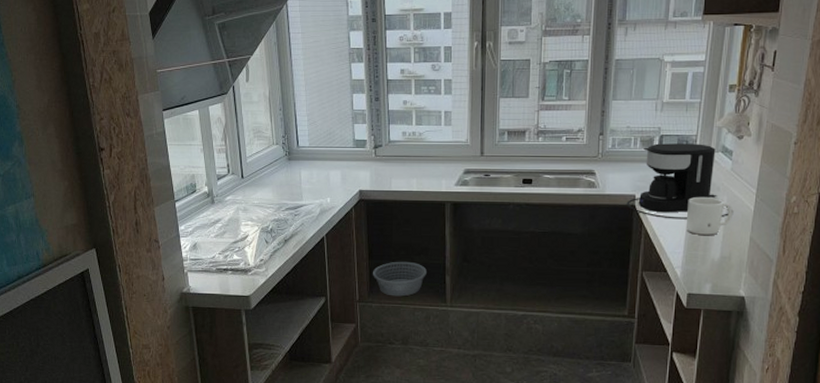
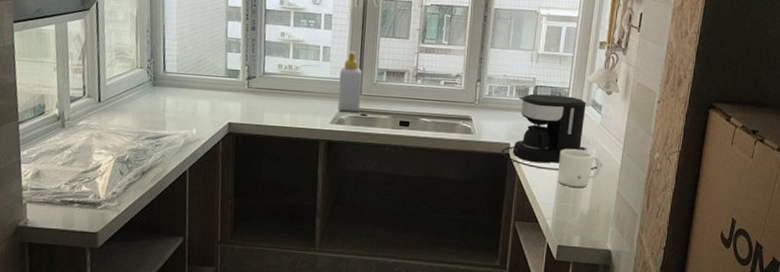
colander: present [372,261,427,297] -> none [236,200,296,239]
soap bottle: none [461,114,484,173] -> present [338,51,362,112]

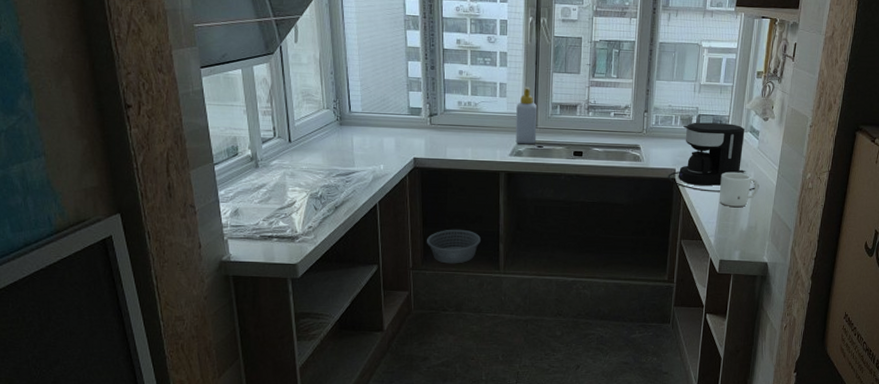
colander: none [236,200,296,239] -> present [426,229,481,264]

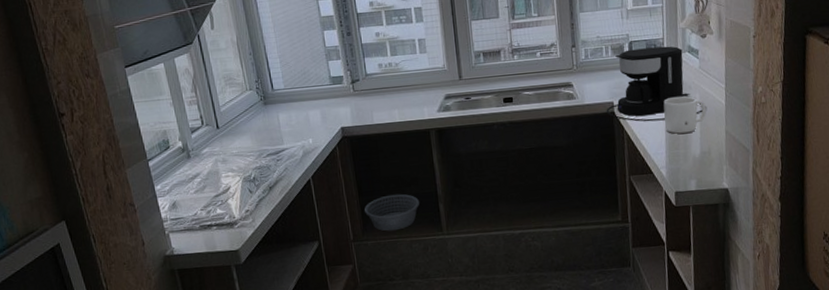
soap bottle: present [515,87,537,145] -> none [438,39,464,99]

